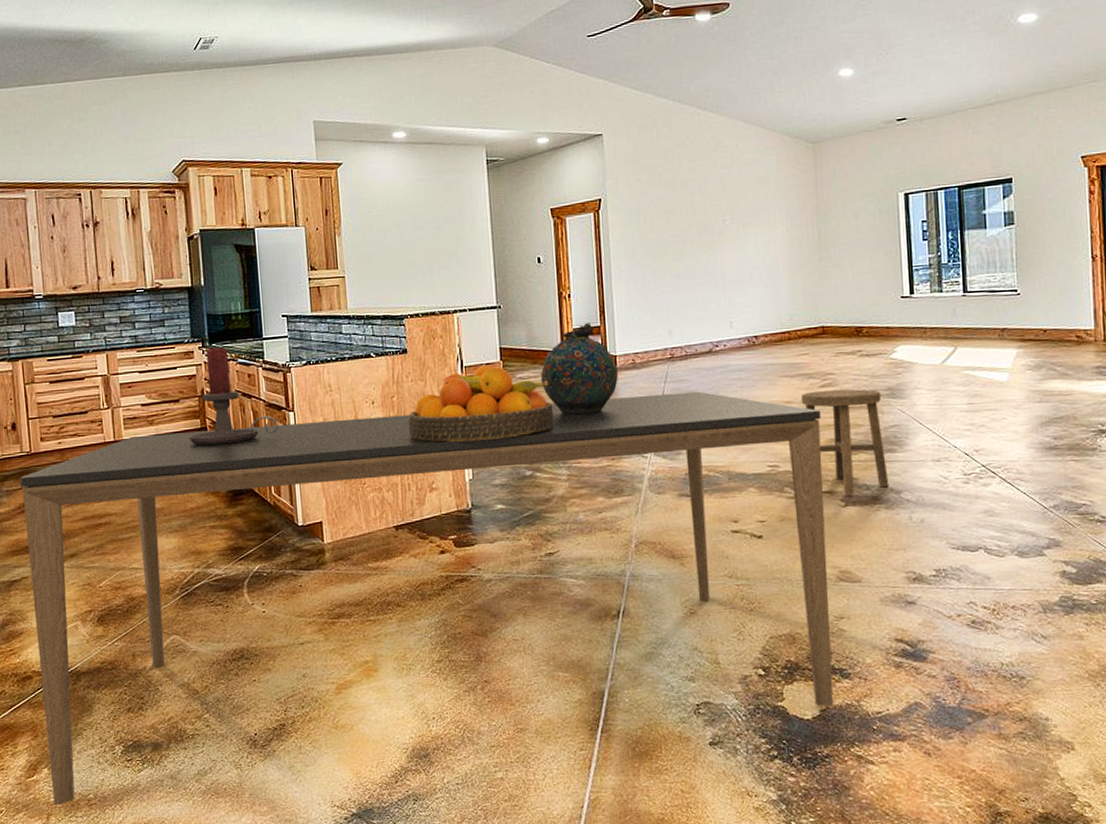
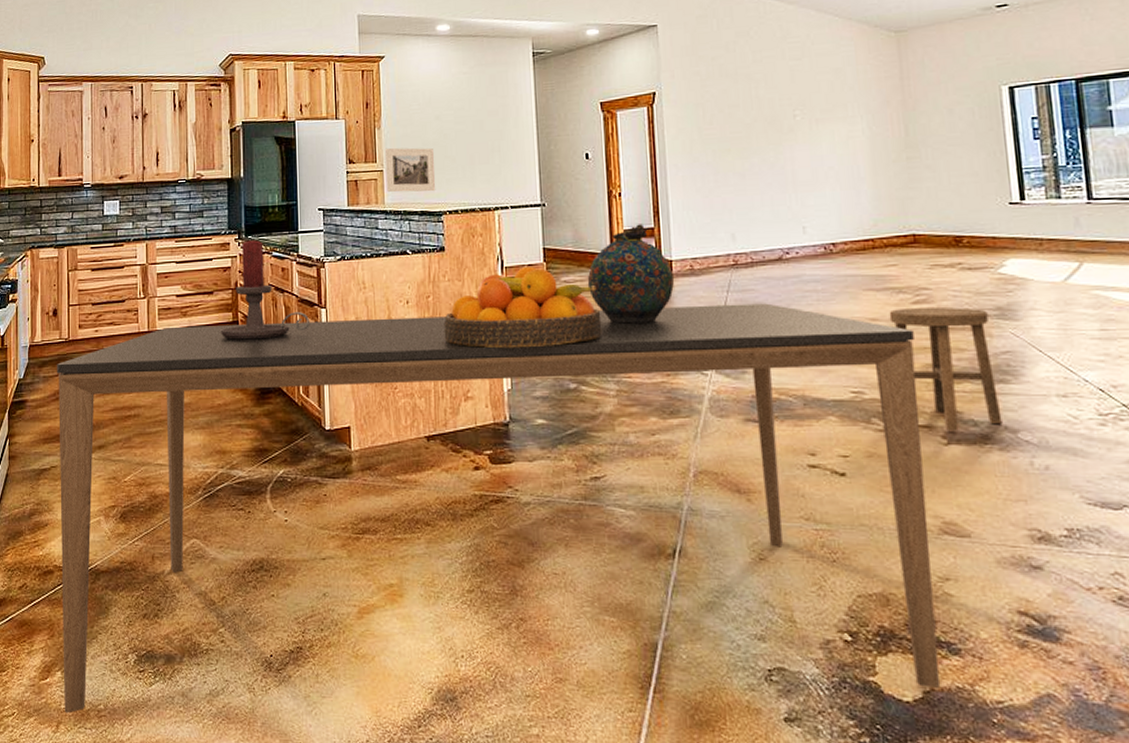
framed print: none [346,254,397,298] -> present [385,147,436,193]

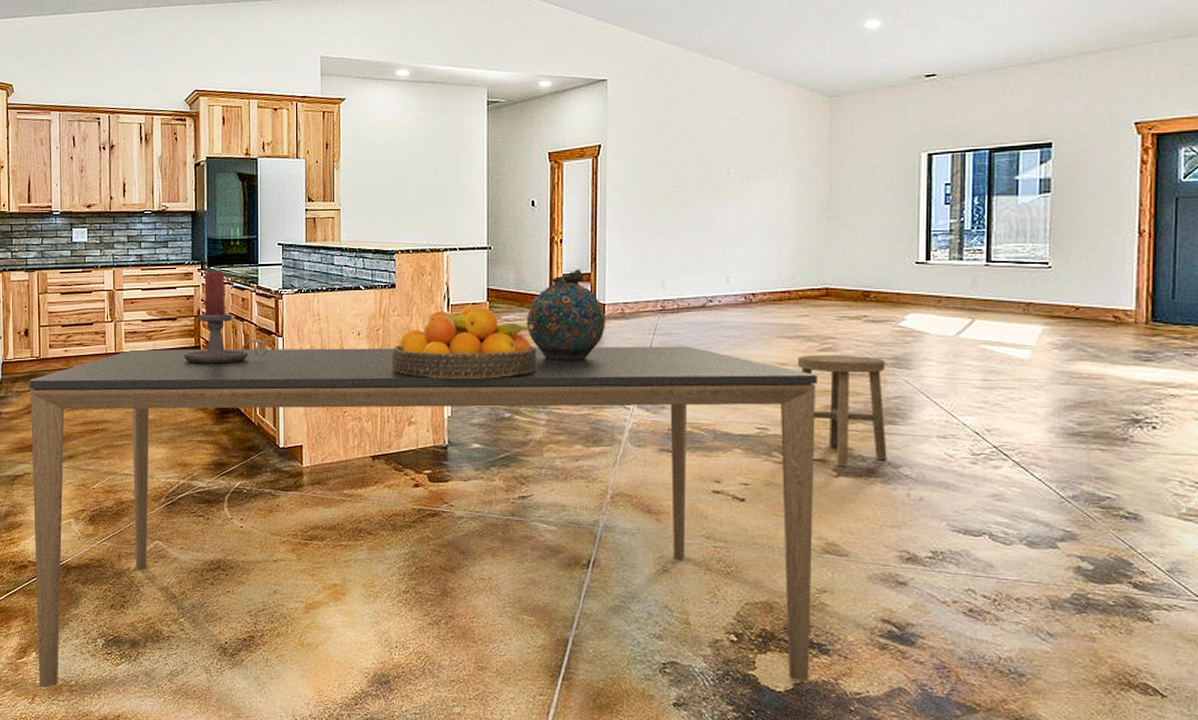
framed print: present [385,147,436,193] -> none [343,188,390,232]

